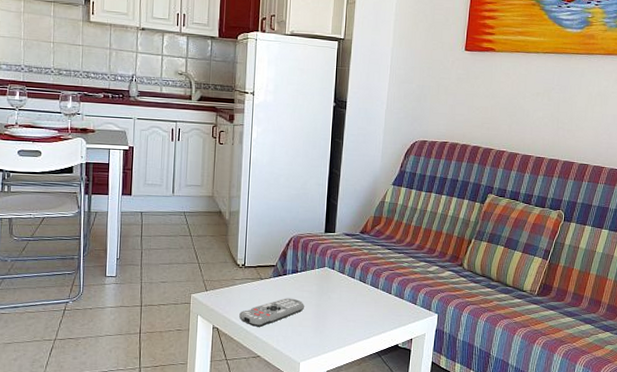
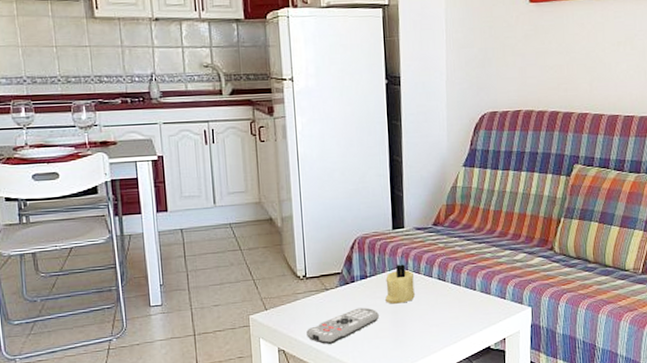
candle: none [312,264,338,298] -> present [385,264,415,304]

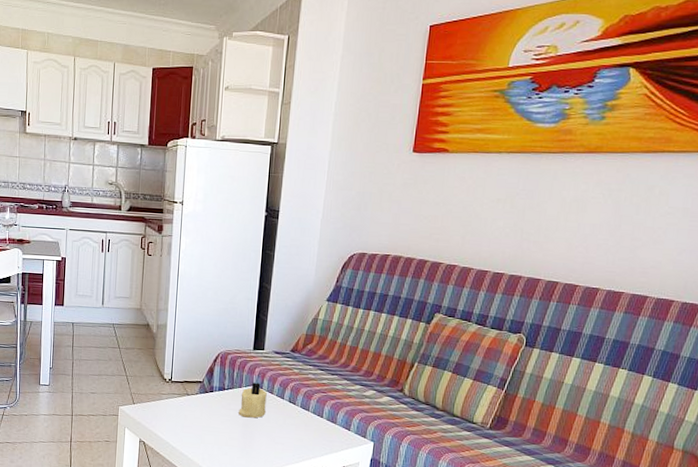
remote control: present [306,307,379,344] -> none [165,415,231,444]

